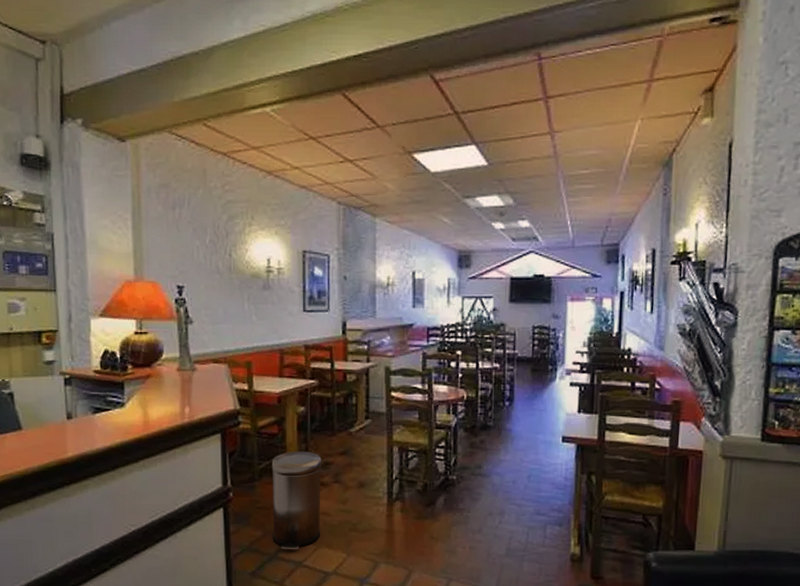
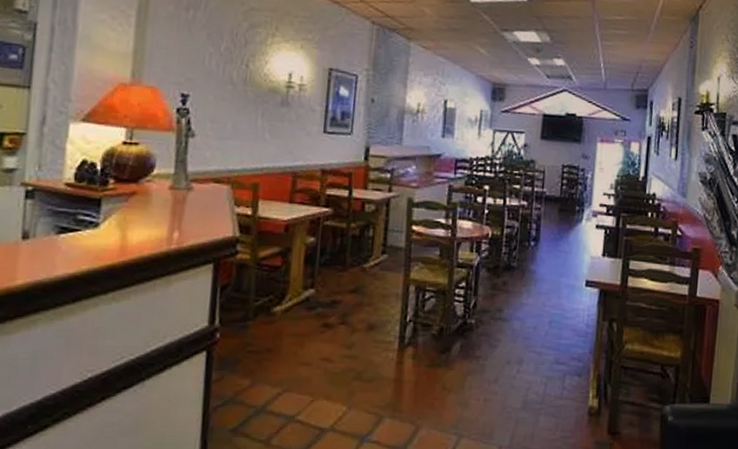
pedal bin: present [271,451,322,550] -> none [262,287,329,402]

